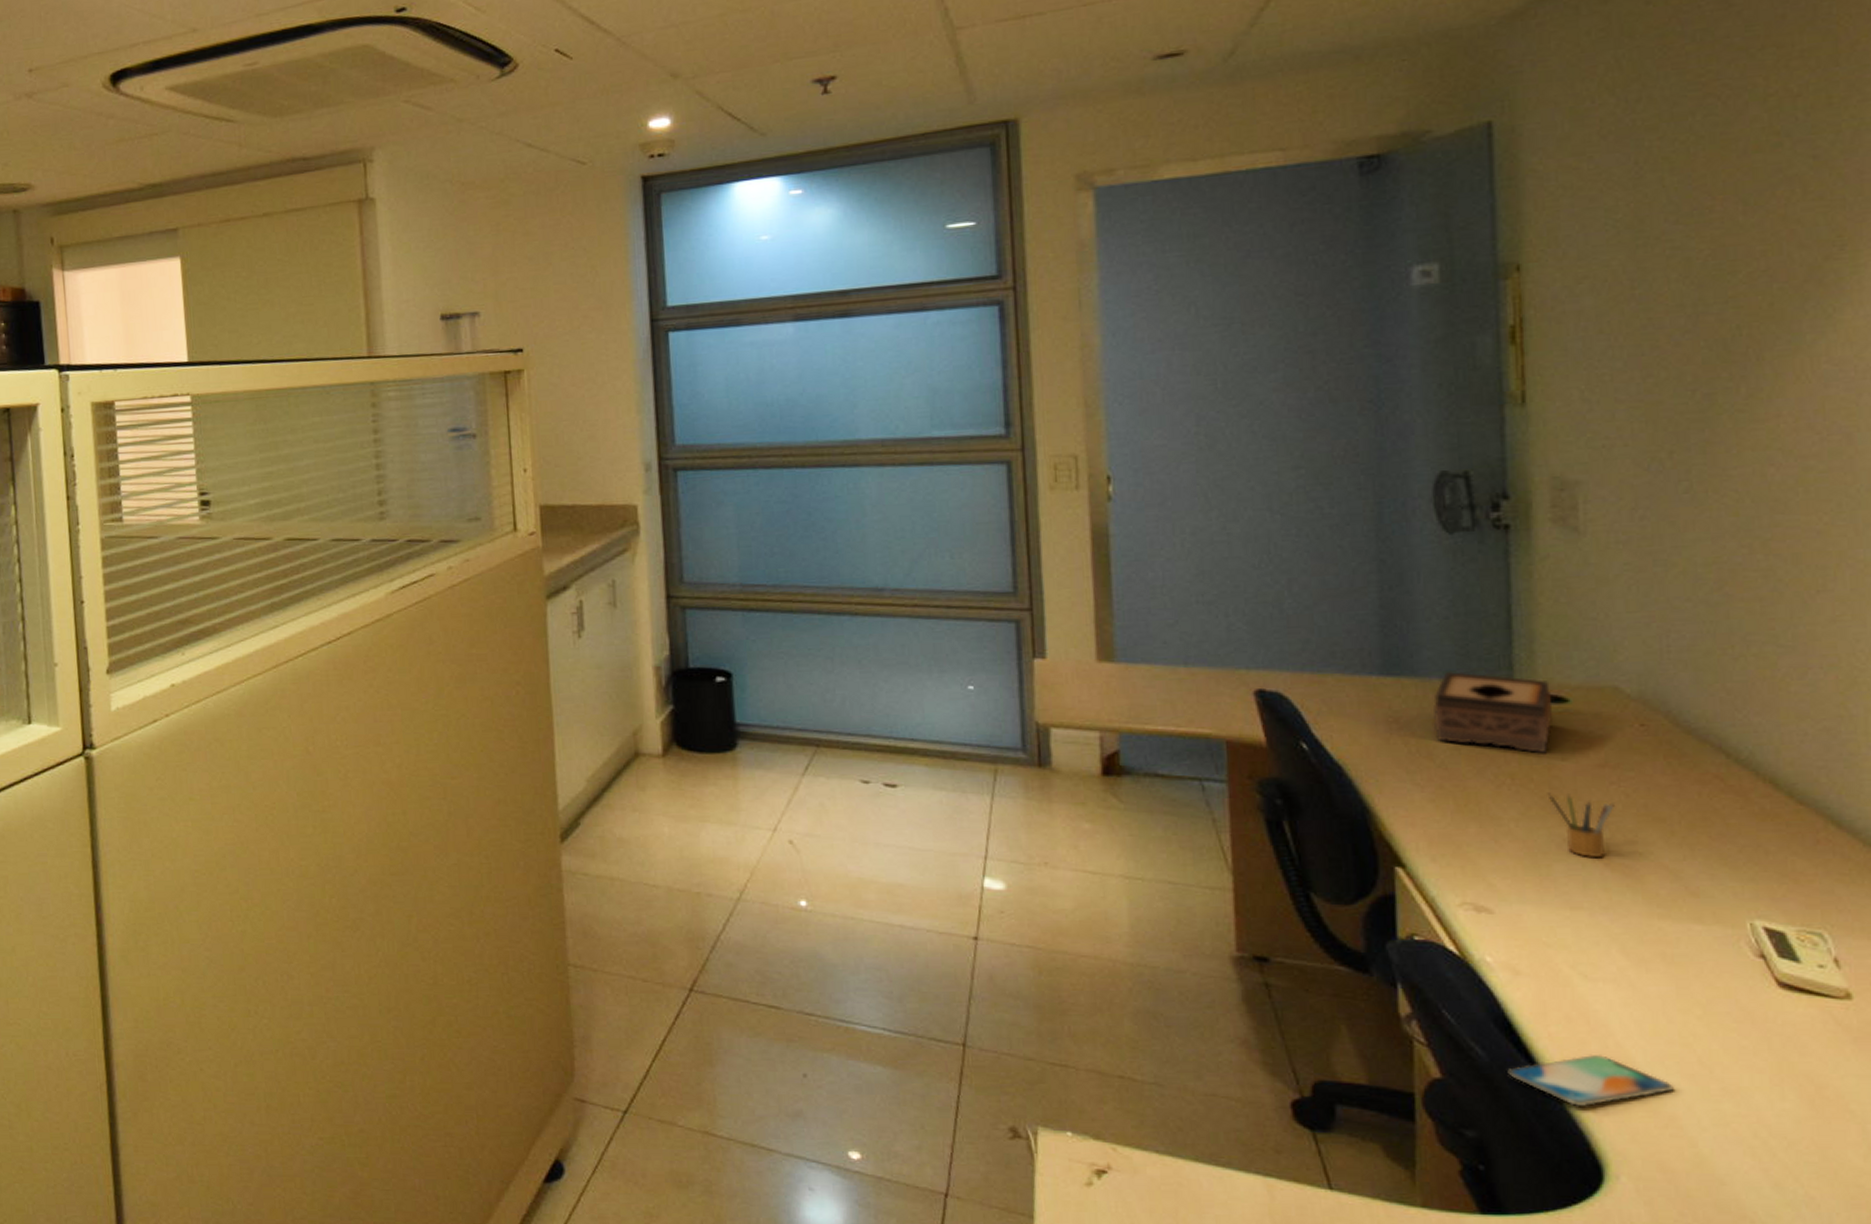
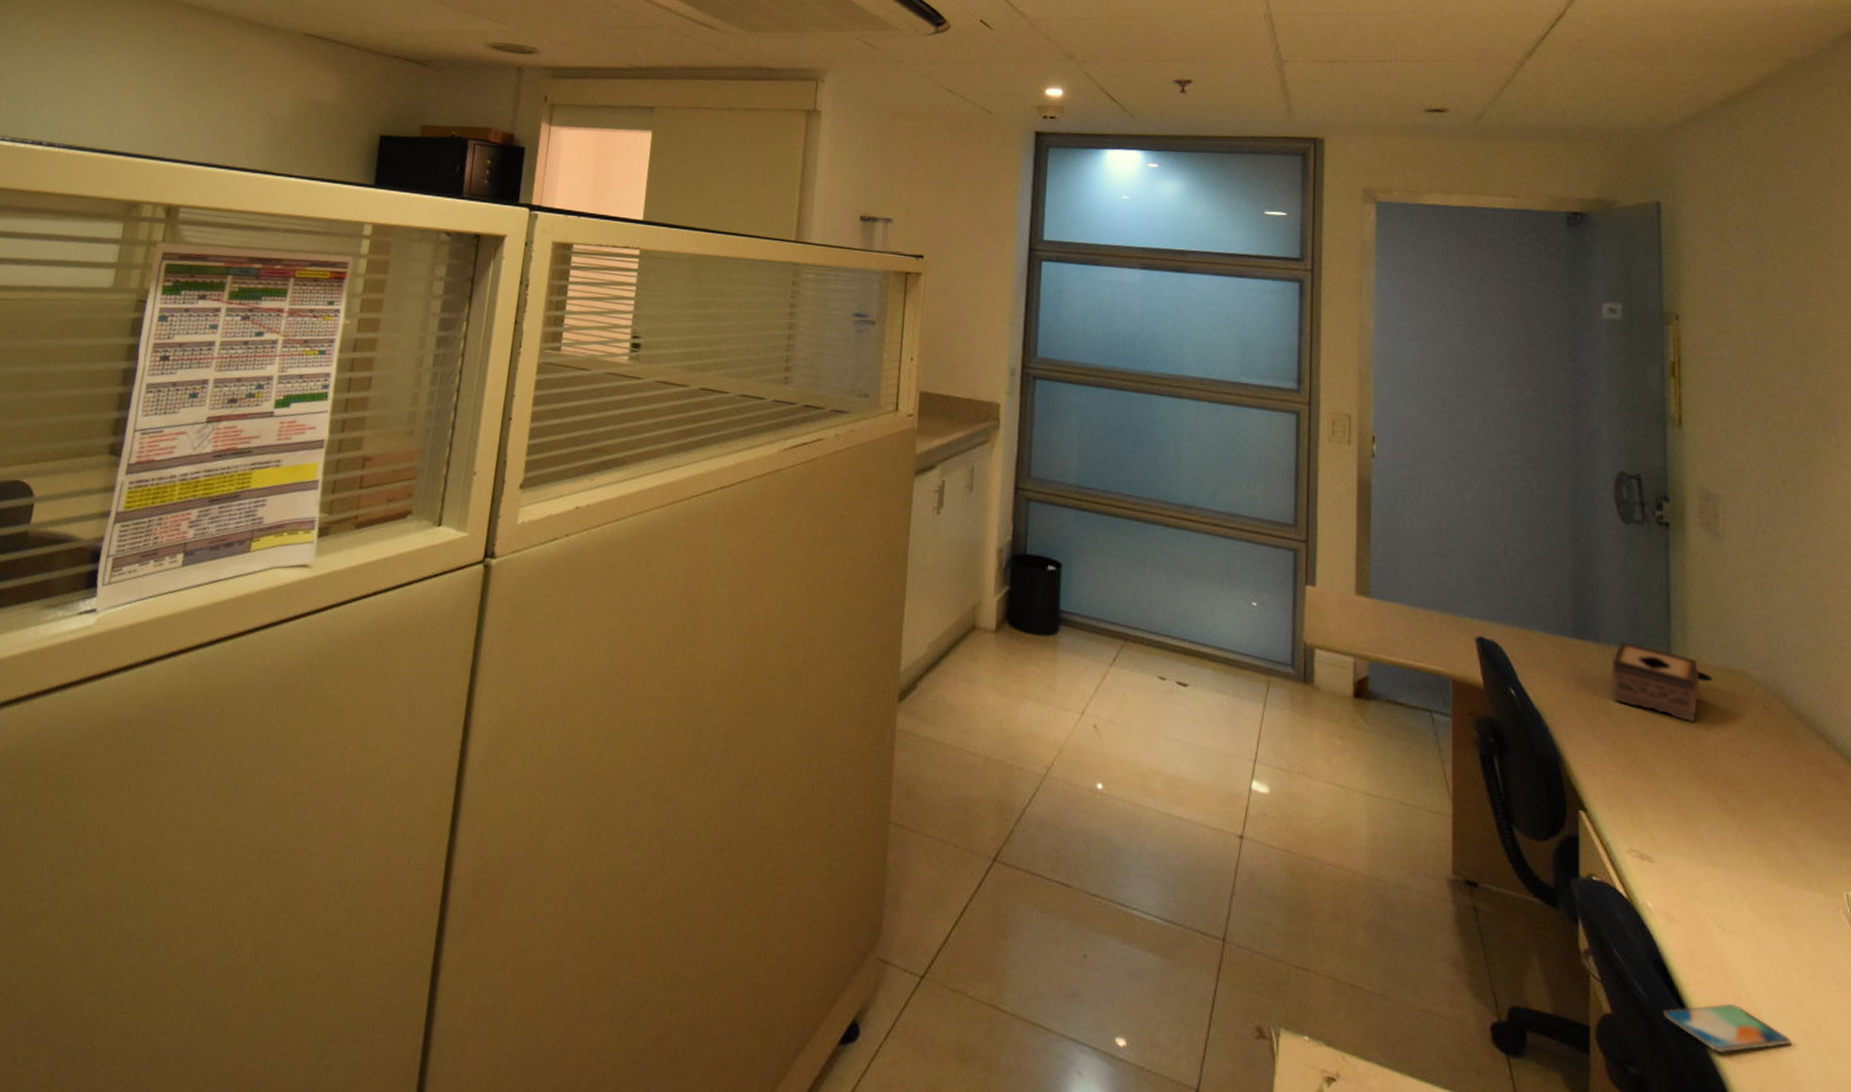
pencil box: present [1547,793,1615,857] -> none [1695,758,1745,821]

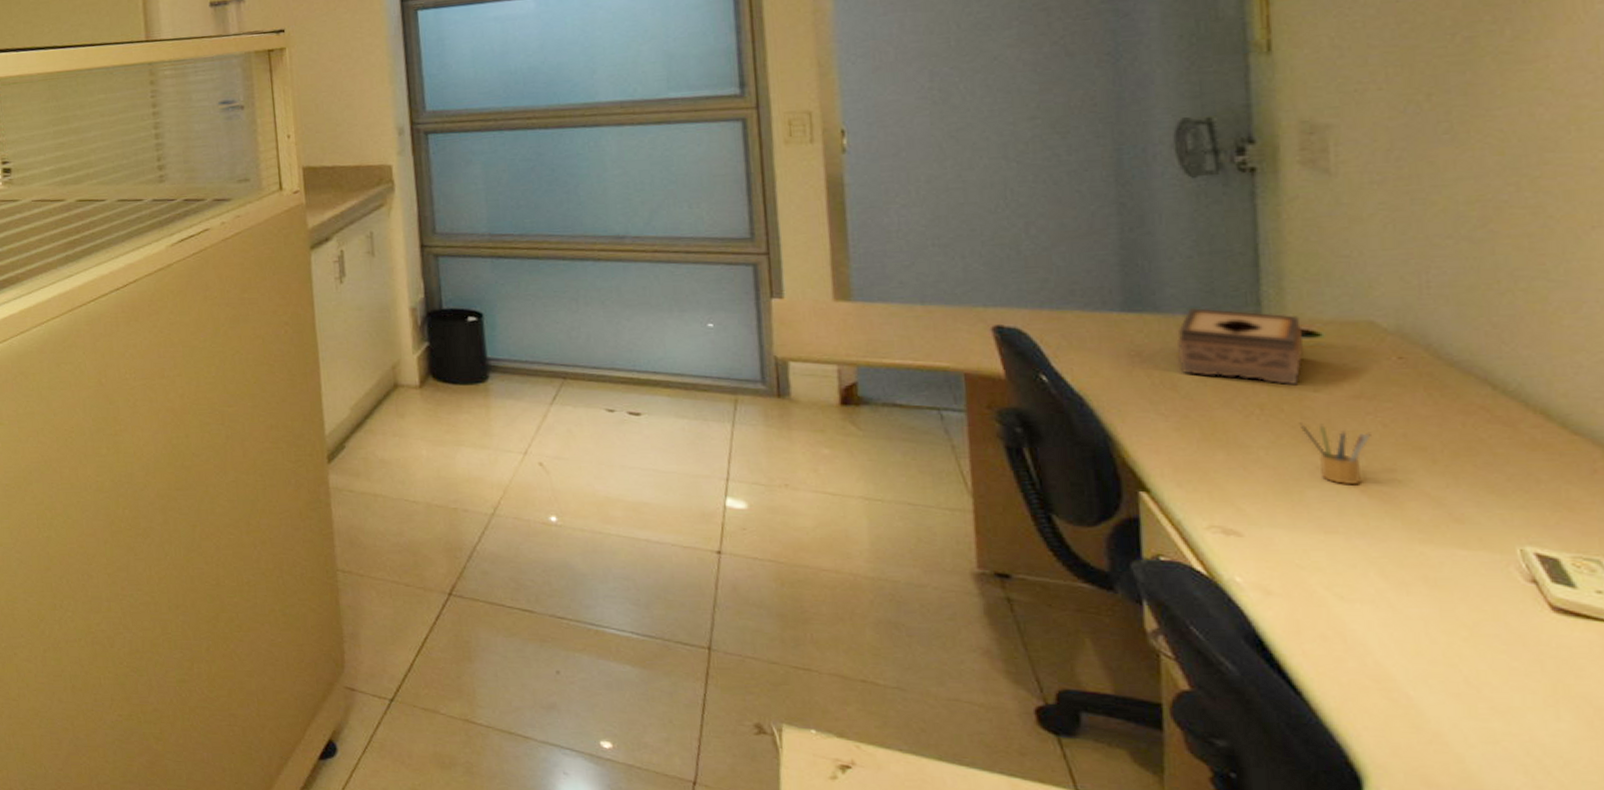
smartphone: present [1663,1004,1791,1053] -> none [1259,672,1438,722]
pencil box: none [1695,758,1745,821] -> present [1298,422,1371,484]

